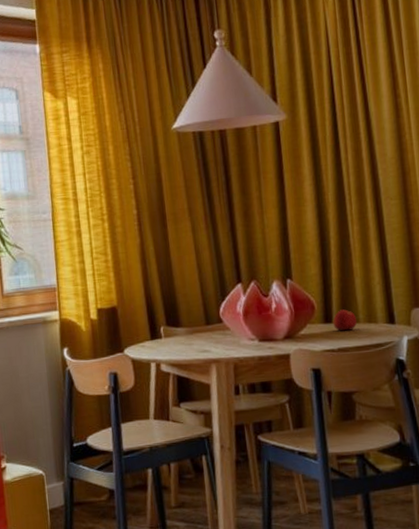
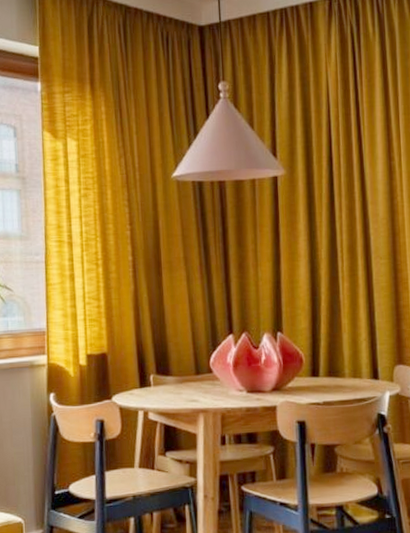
apple: present [333,309,358,331] -> none [320,364,343,385]

